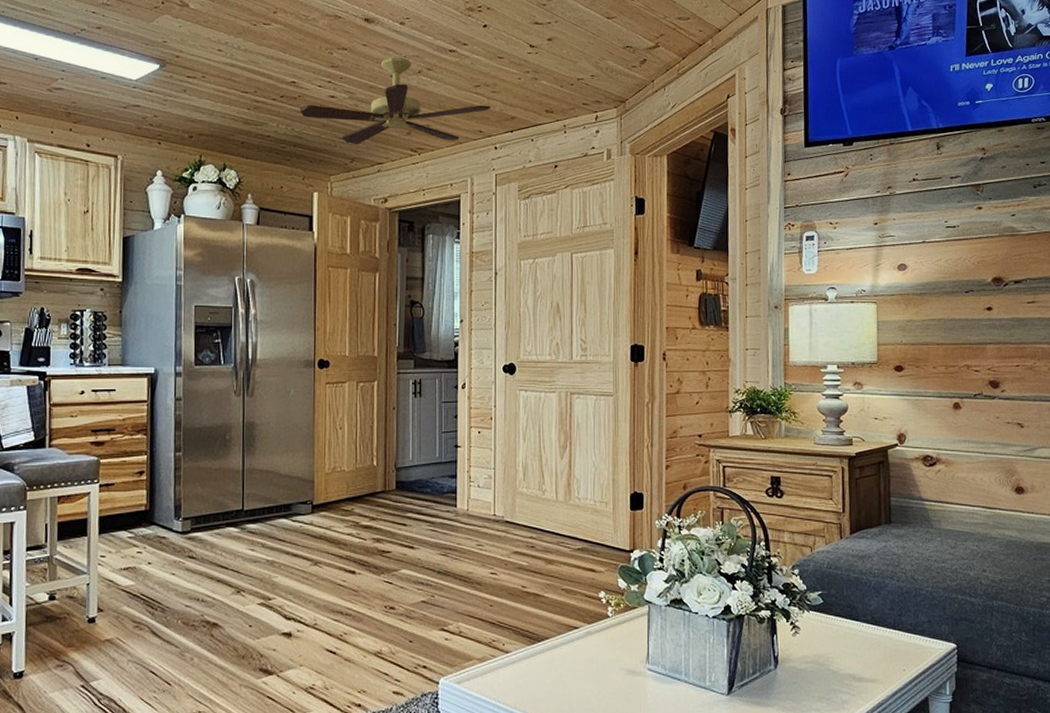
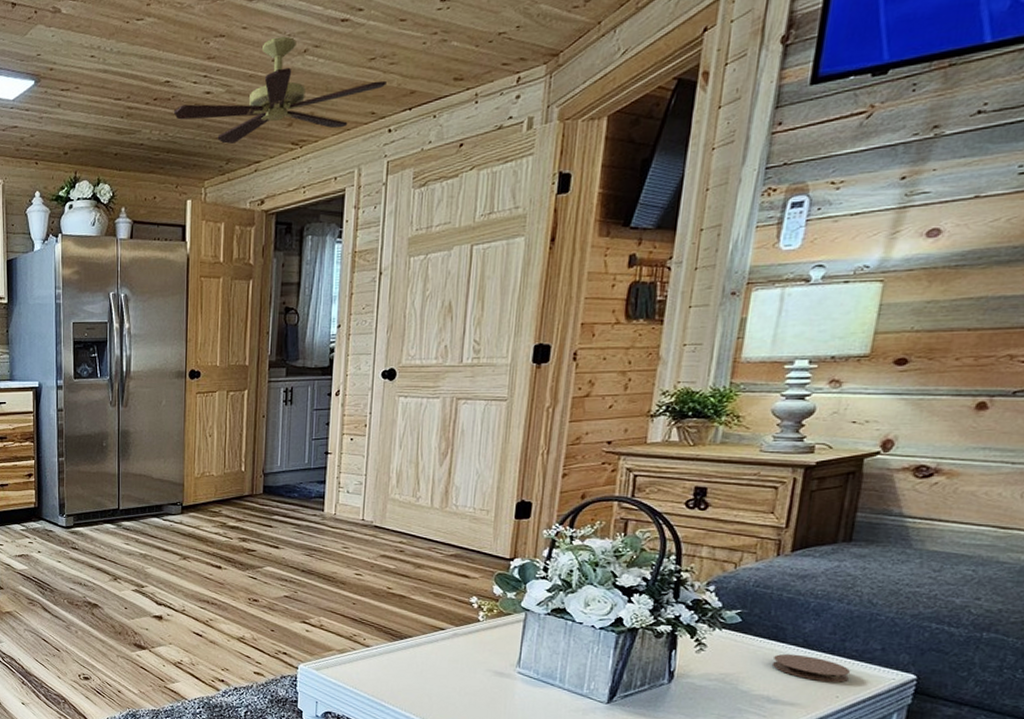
coaster: none [851,631,910,656] -> present [771,653,851,683]

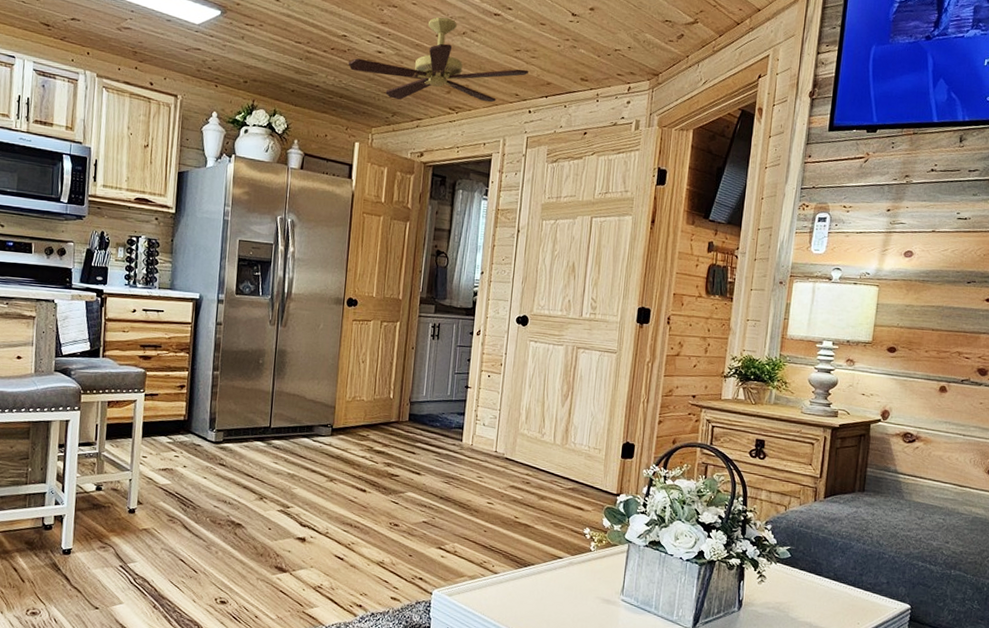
coaster: present [771,653,851,683] -> none [812,585,867,611]

